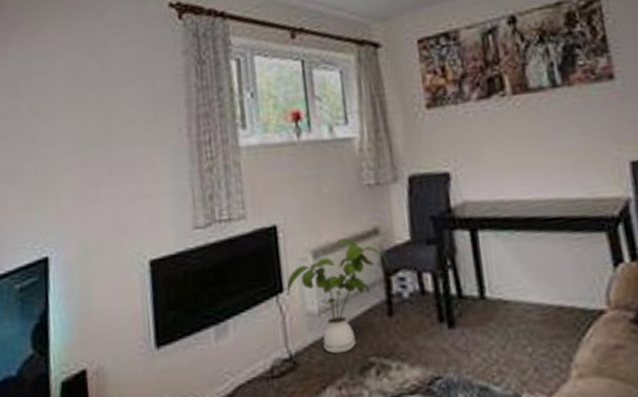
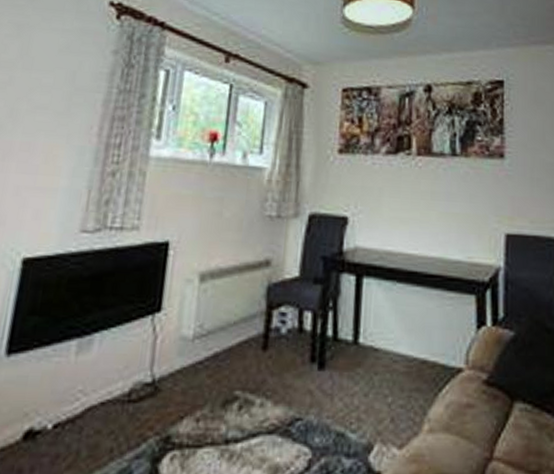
house plant: present [286,238,390,354] -> none [164,265,274,383]

